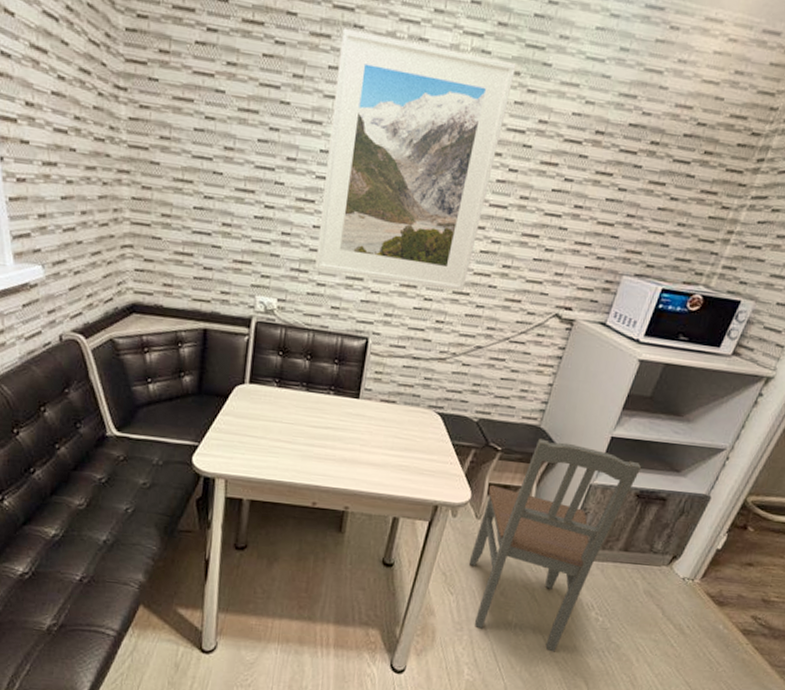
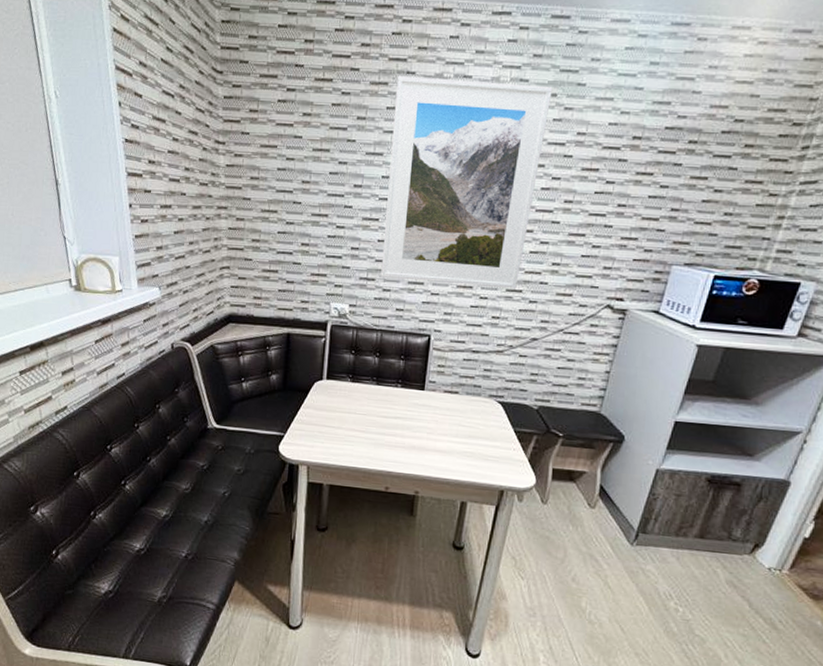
dining chair: present [468,438,642,652] -> none [537,424,711,643]

